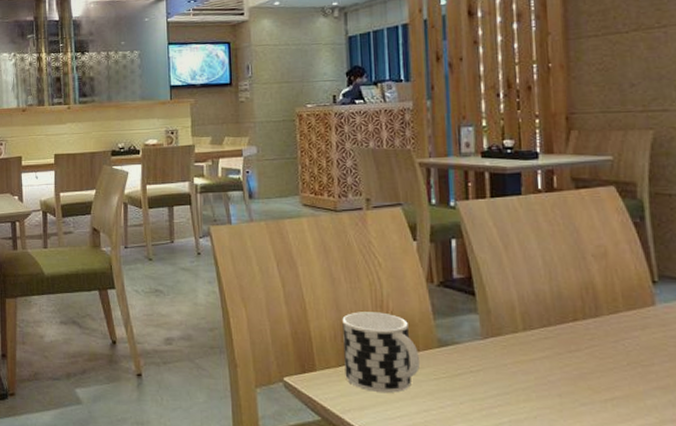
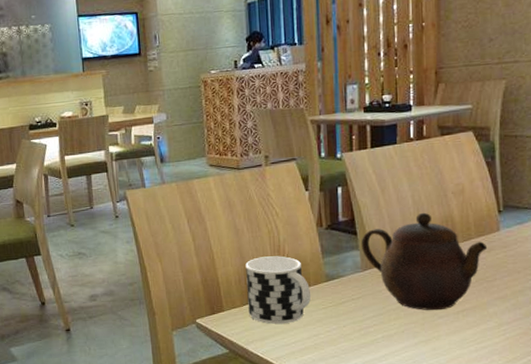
teapot: none [480,276,641,396] -> present [361,212,488,311]

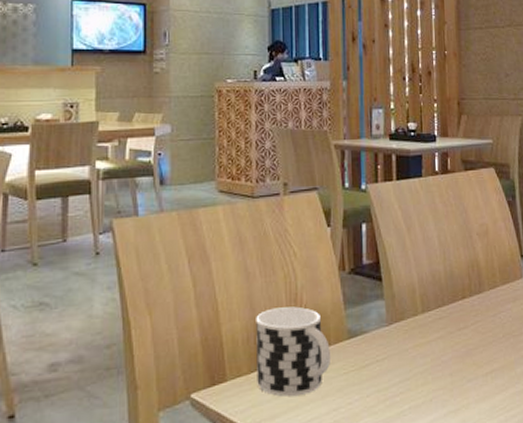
teapot: present [361,212,488,311] -> none [386,255,513,373]

